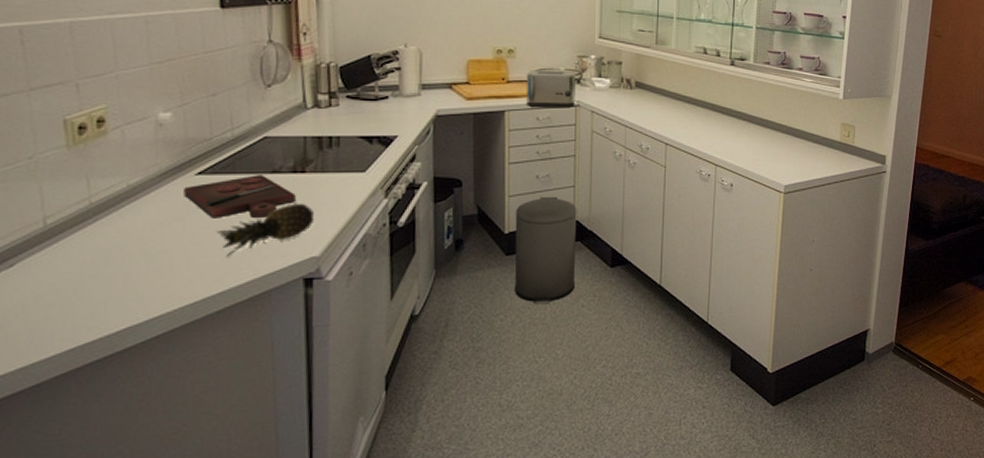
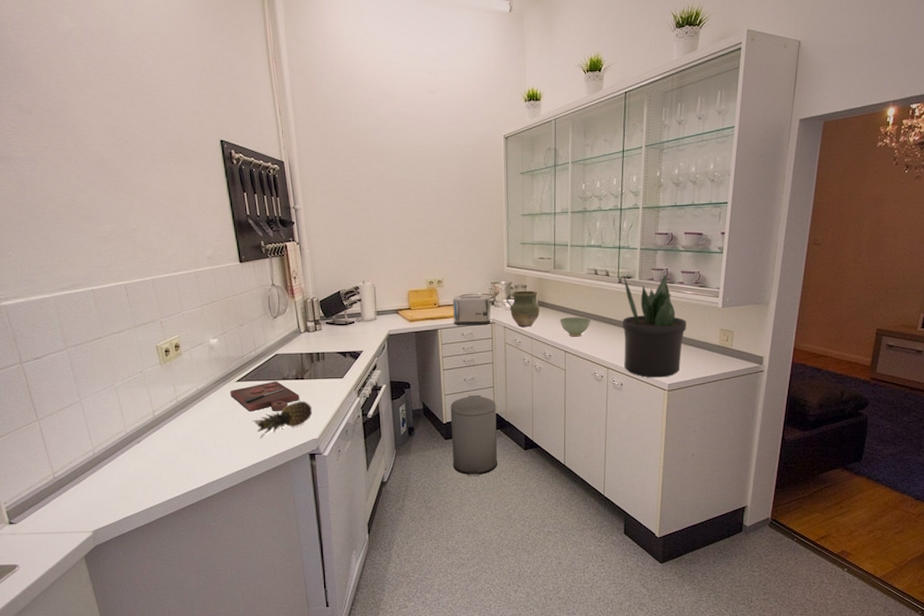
ceramic jug: none [596,67,636,113] -> present [506,290,539,328]
bowl: none [660,102,699,127] -> present [559,316,592,337]
planter: none [734,56,805,178] -> present [622,274,687,378]

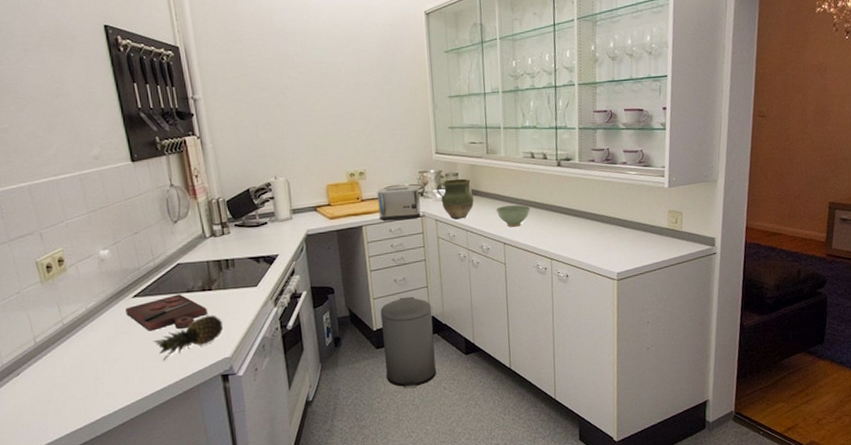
planter: present [622,274,687,378] -> none [561,155,633,267]

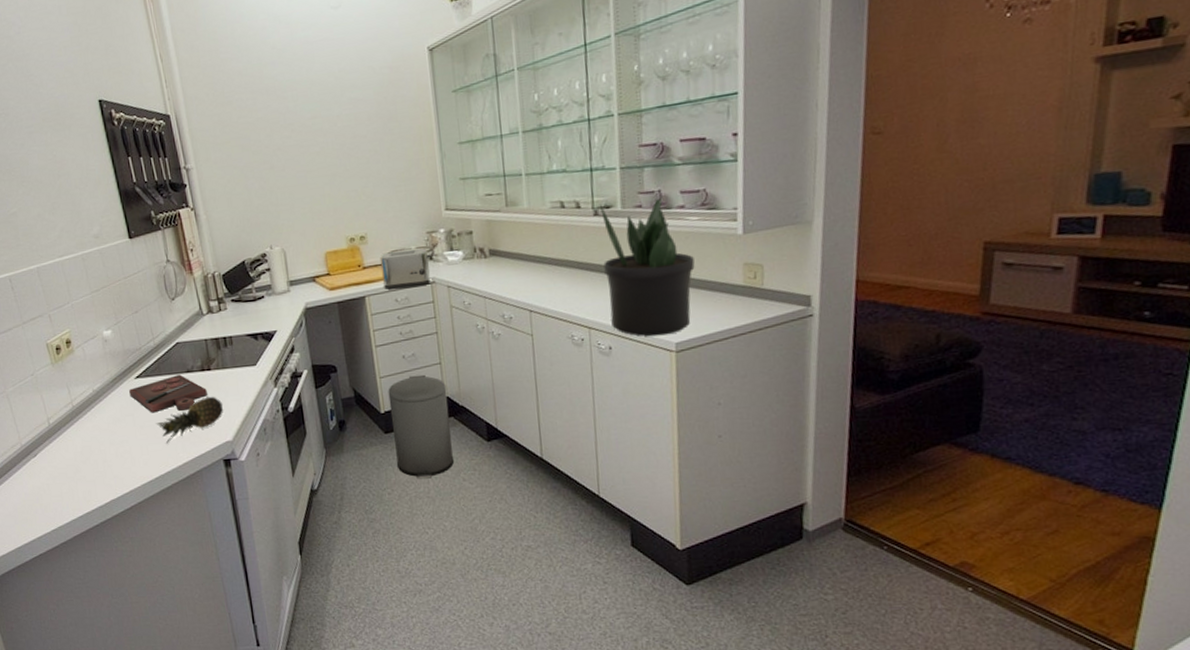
ceramic jug: present [436,178,474,219] -> none [447,237,492,285]
bowl: present [496,204,531,227] -> none [519,264,562,292]
planter: none [561,155,633,267] -> present [599,198,695,336]

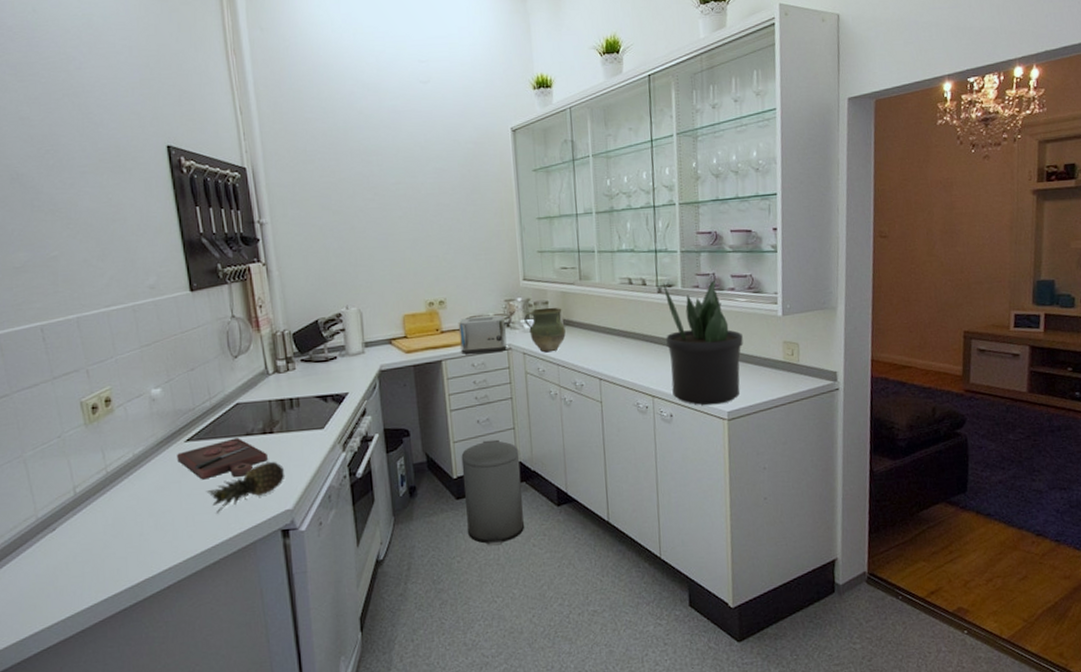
ceramic jug: none [447,237,492,285] -> present [524,307,566,353]

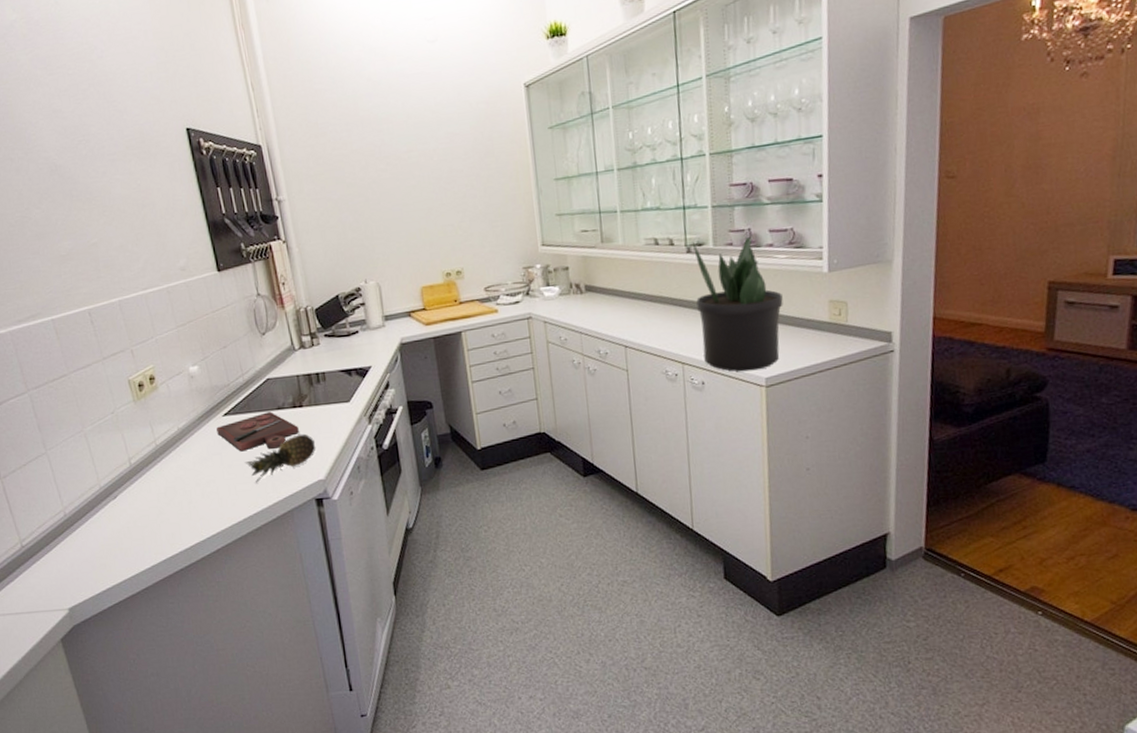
toaster: present [458,315,509,354] -> none [476,283,528,325]
pedal bin: present [461,439,524,546] -> none [484,410,550,516]
ceramic jug: present [524,307,566,353] -> none [544,272,588,320]

